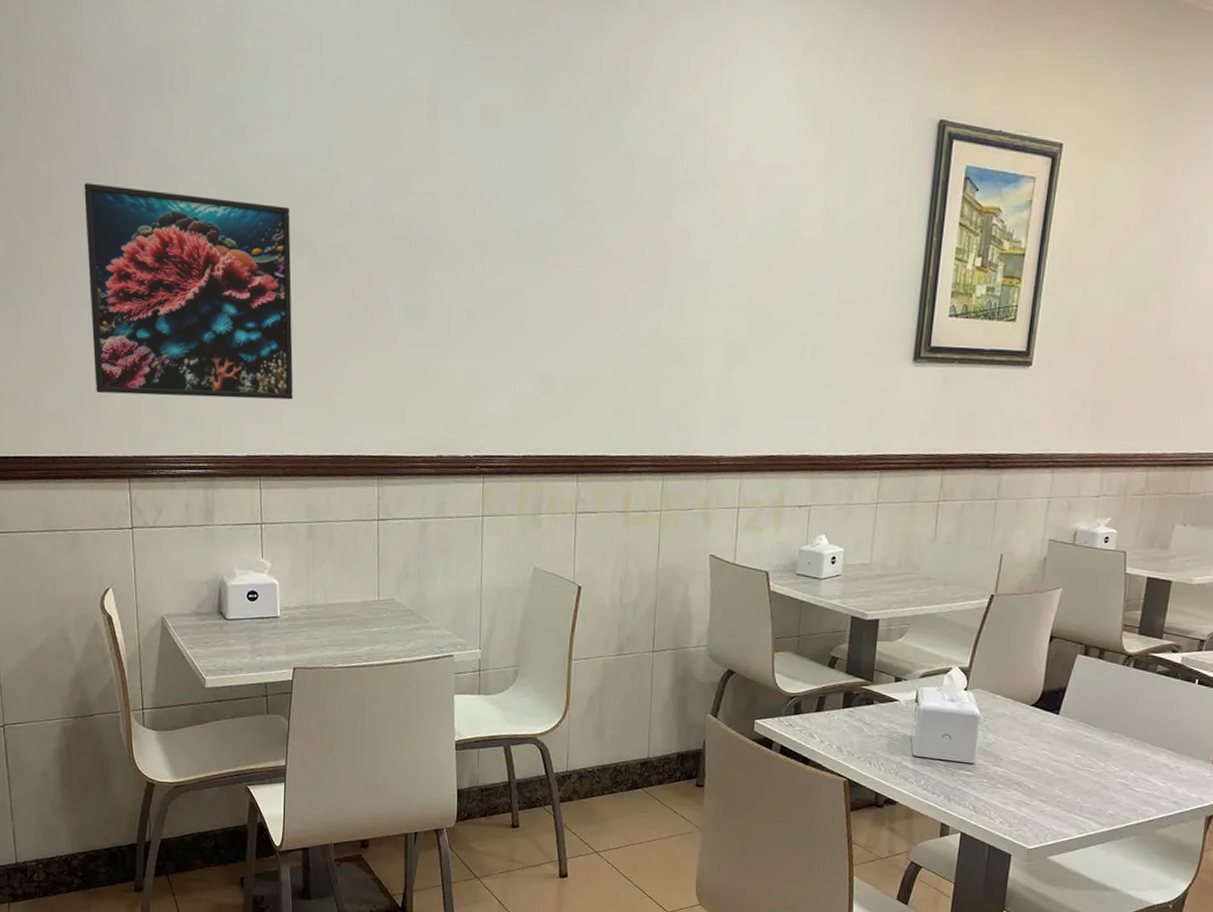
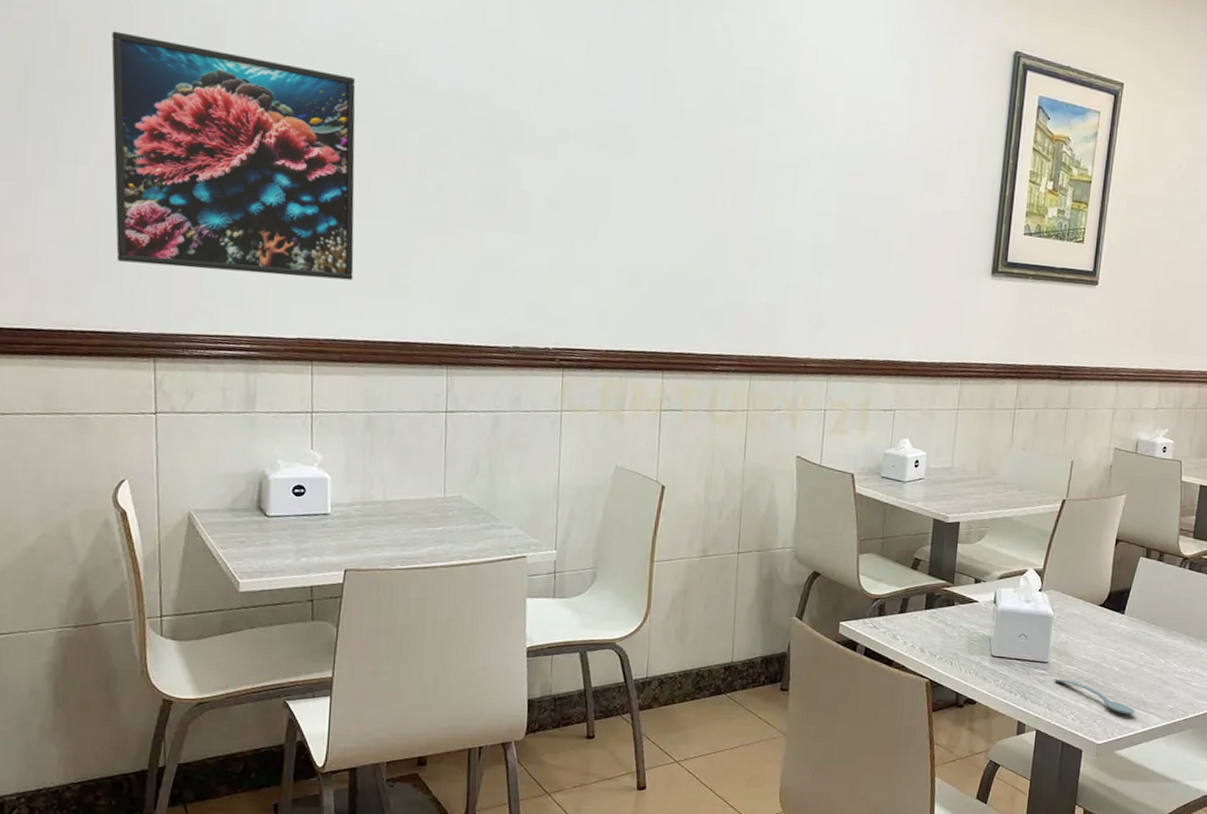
spoon: none [980,780,1071,820] -> present [1054,678,1135,715]

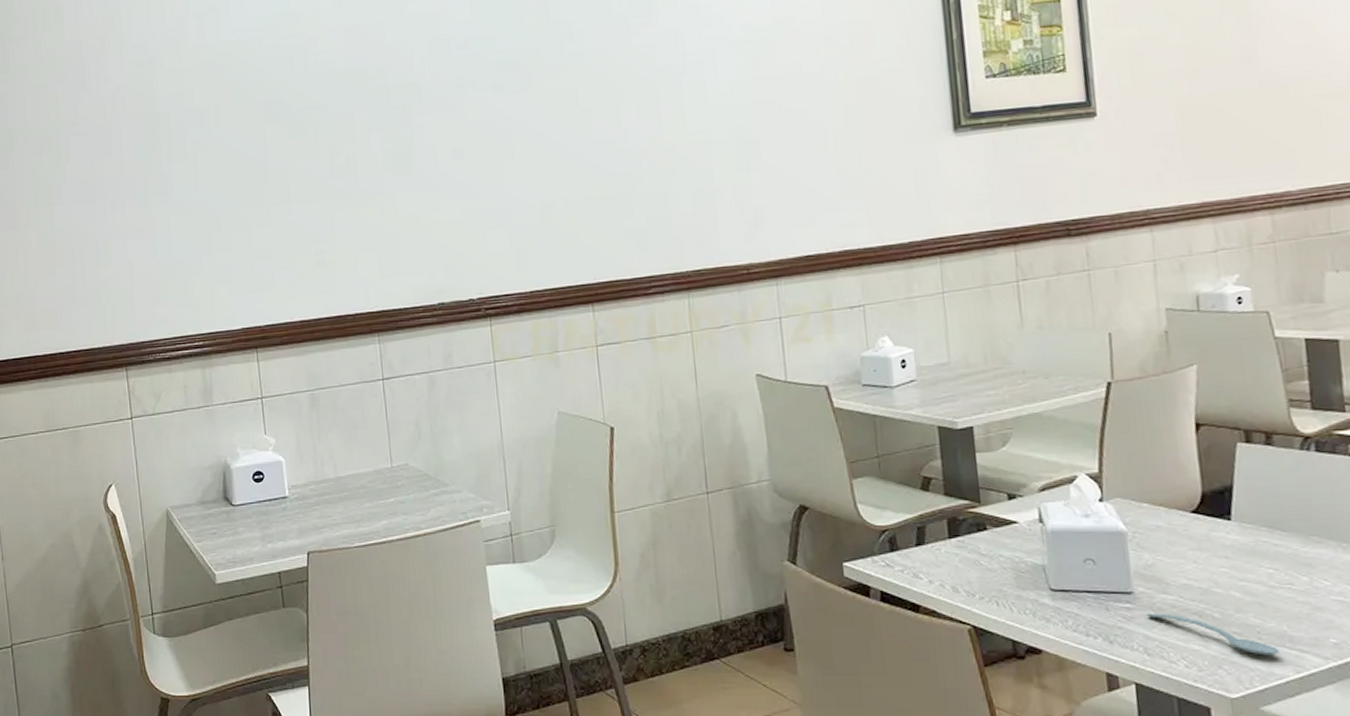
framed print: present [111,31,356,281] -> none [70,76,284,284]

